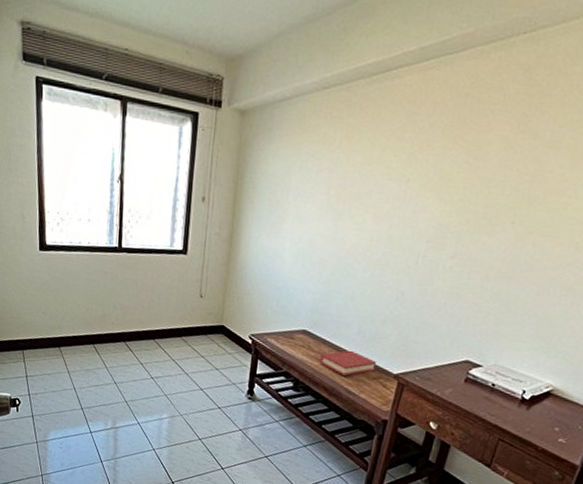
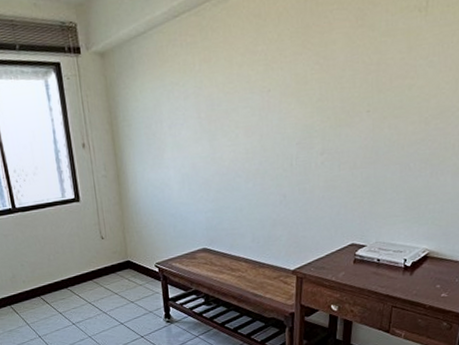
hardback book: present [320,350,377,377] -> none [223,257,275,283]

